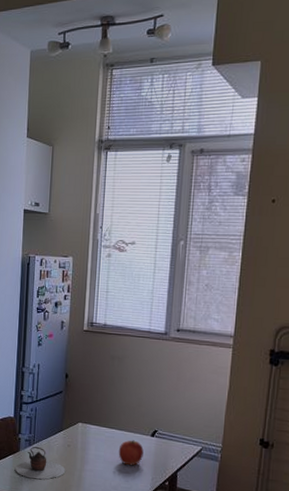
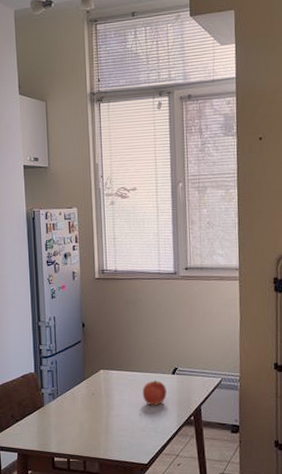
teapot: present [15,446,66,480] -> none [42,399,93,432]

